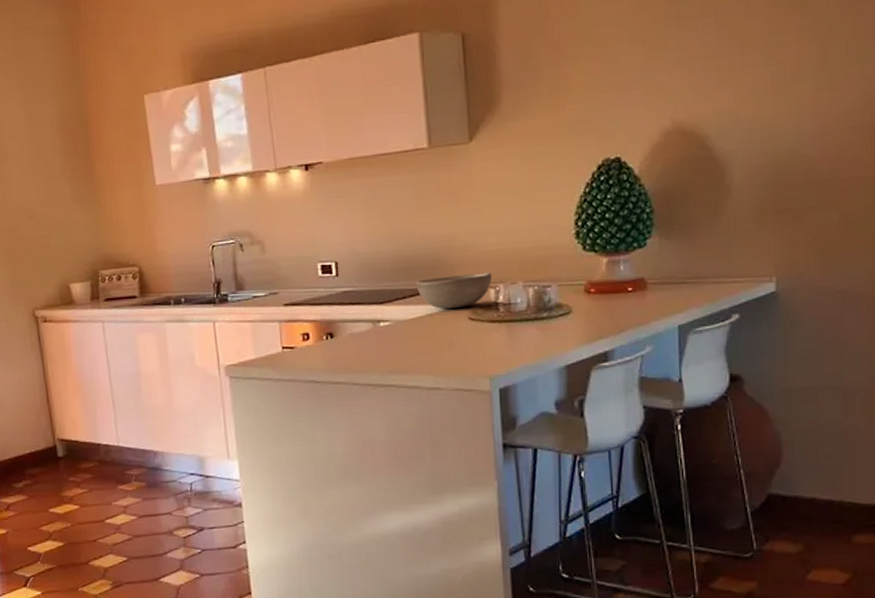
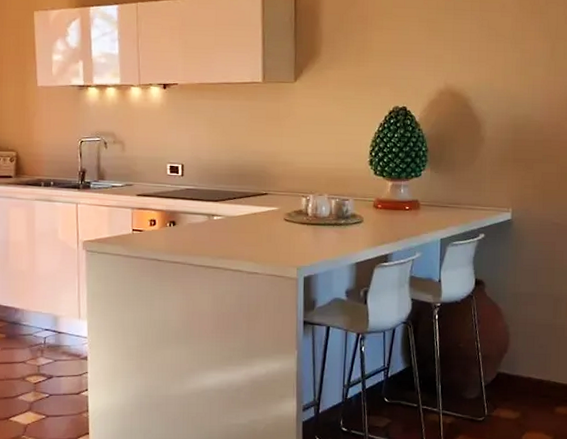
bowl: present [416,272,492,310] -> none [245,184,305,211]

